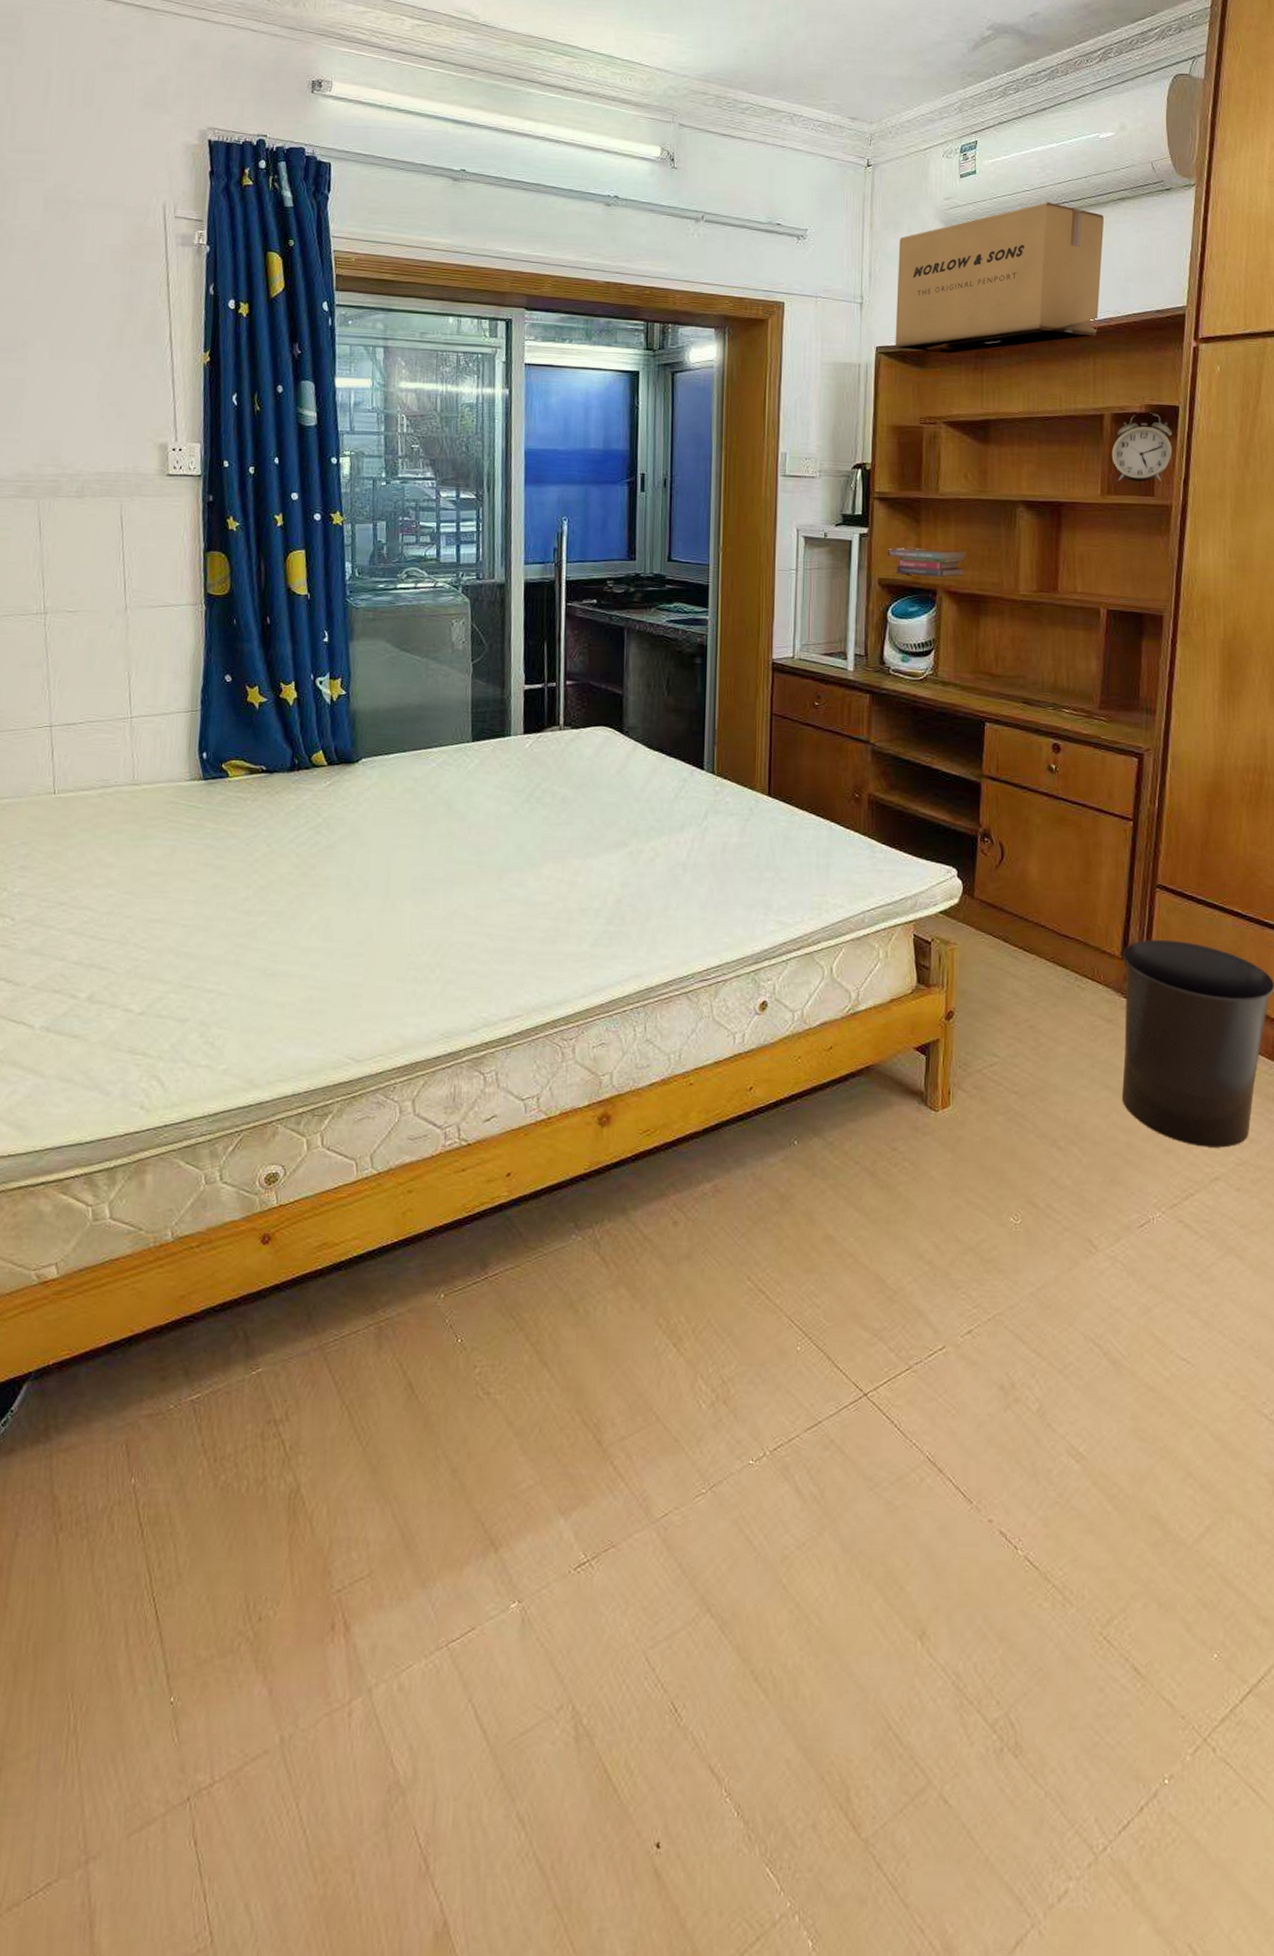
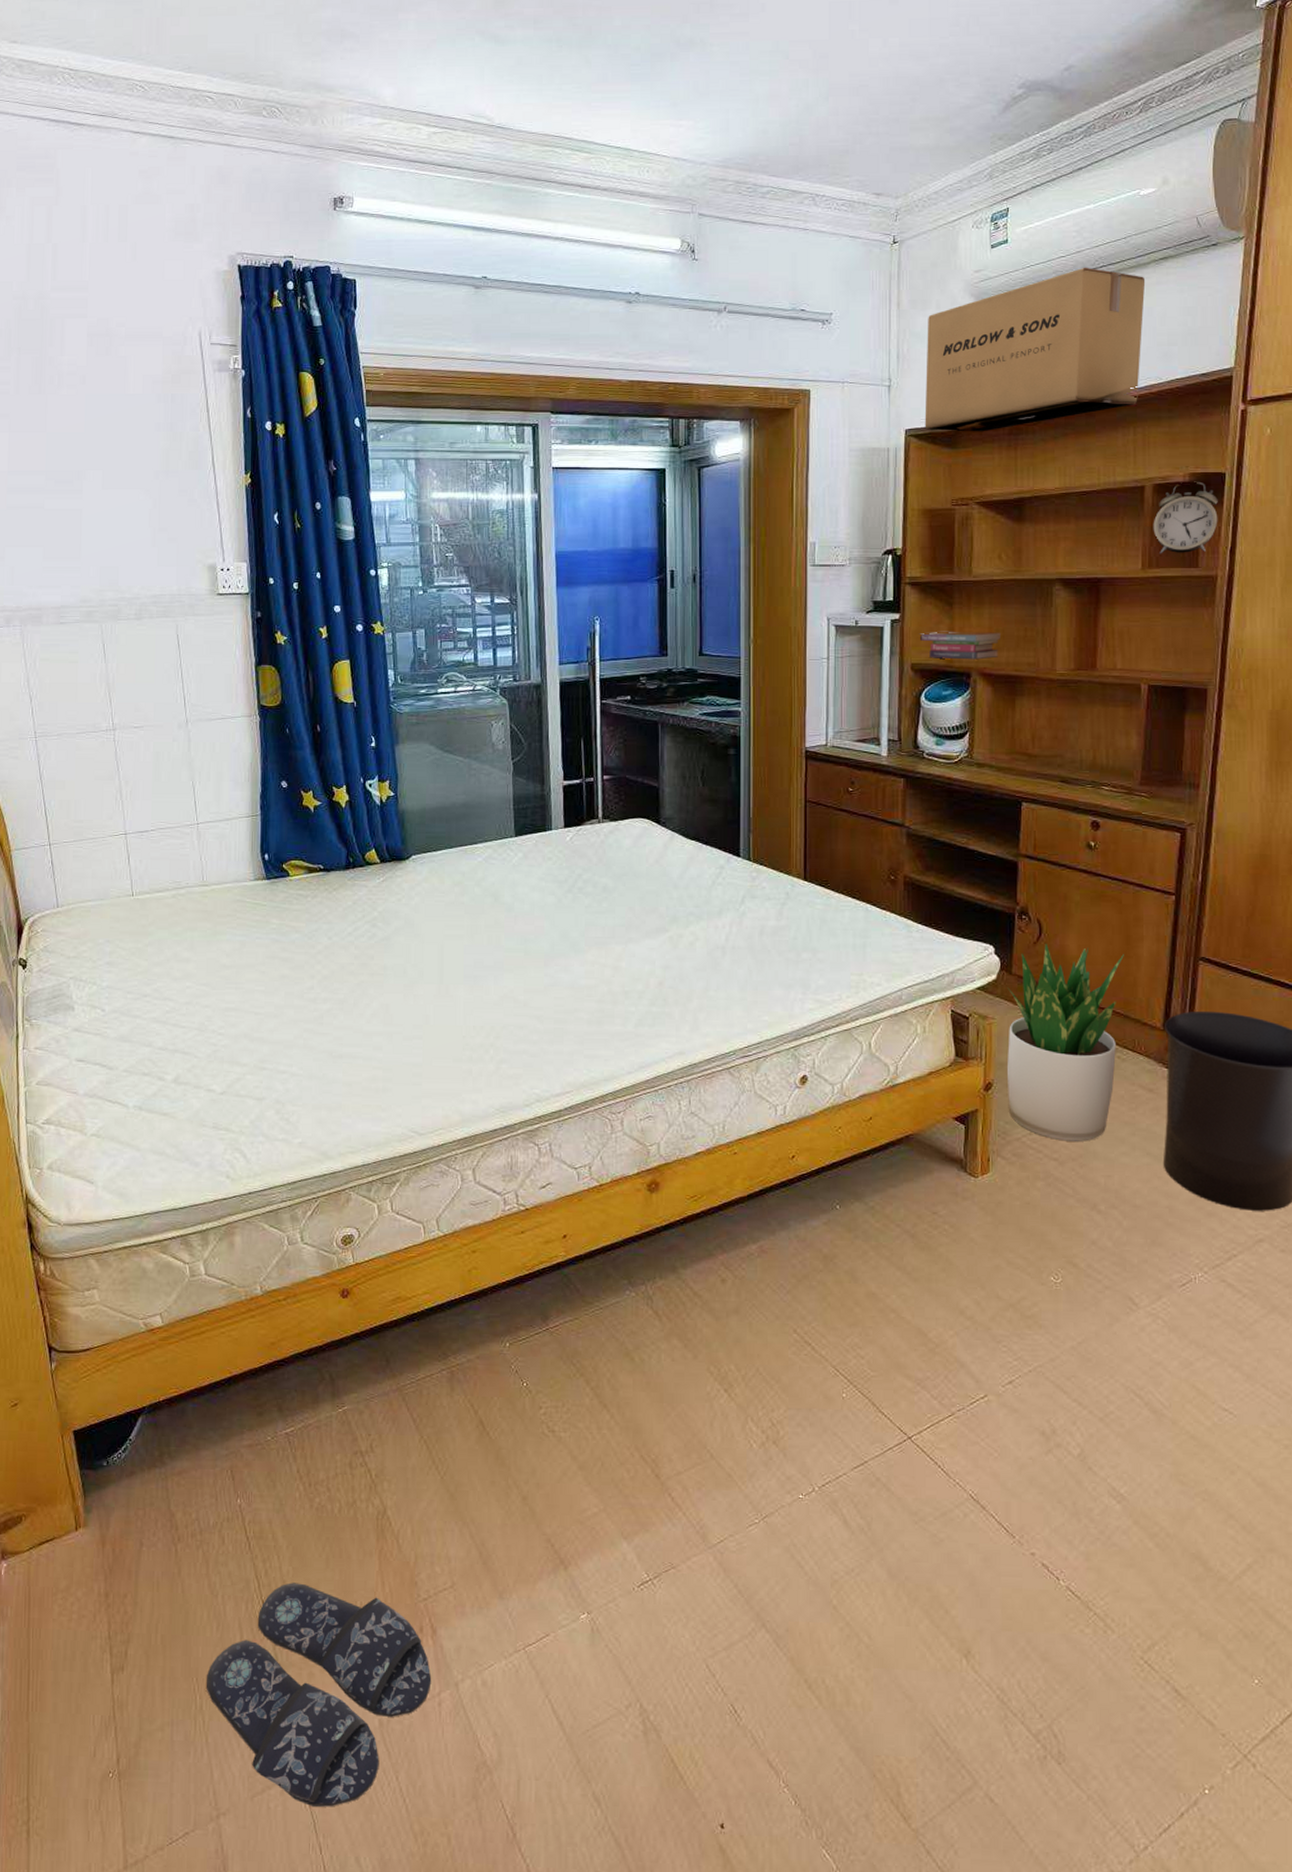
slippers: none [83,1575,342,1845] -> present [207,1582,432,1808]
planter: none [968,866,1084,1074] -> present [1006,943,1124,1142]

